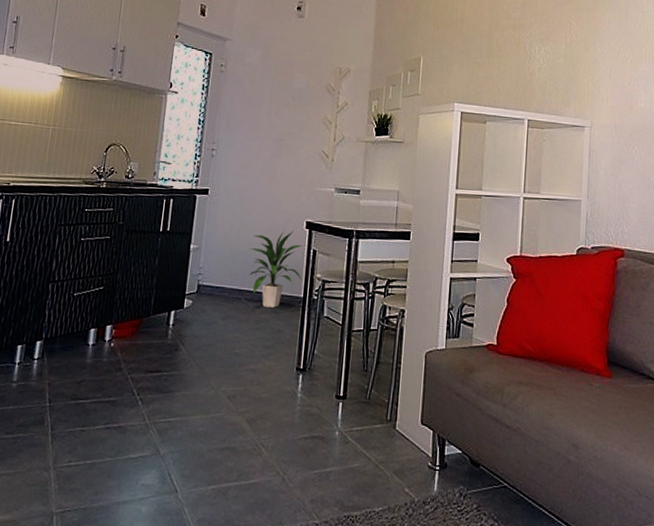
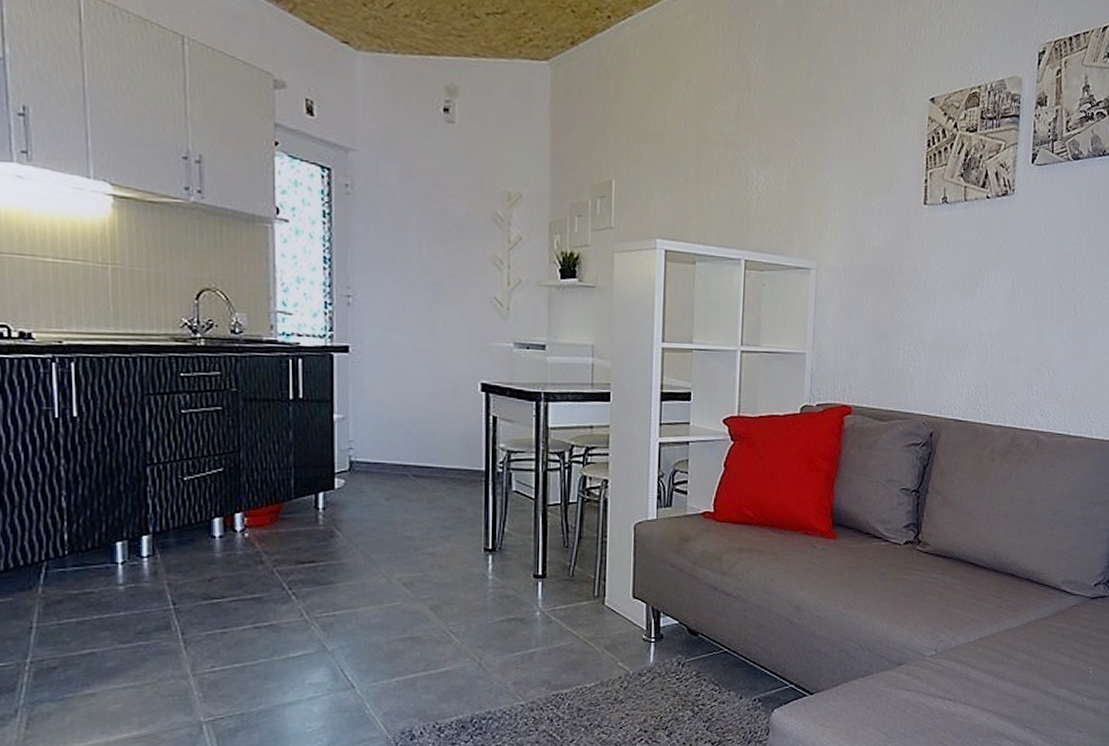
indoor plant: present [249,231,303,308] -> none [411,394,482,484]

